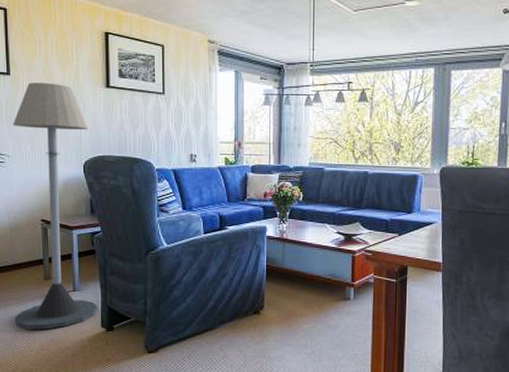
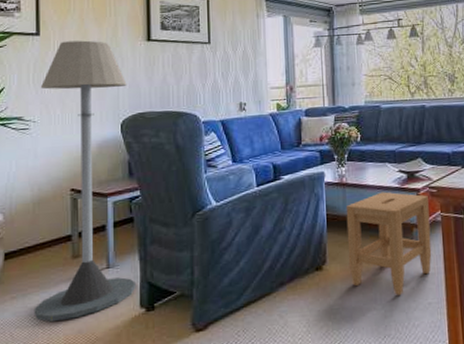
stool: none [284,250,363,344] -> present [346,191,432,295]

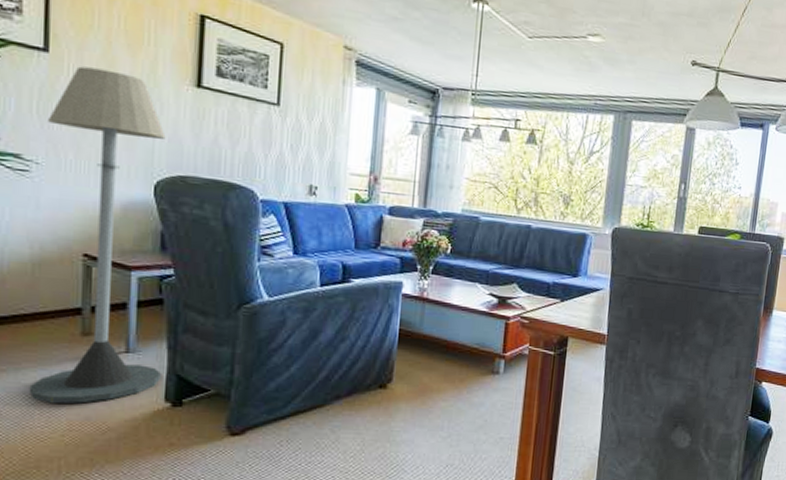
stool: present [346,191,432,295] -> none [417,314,518,425]

